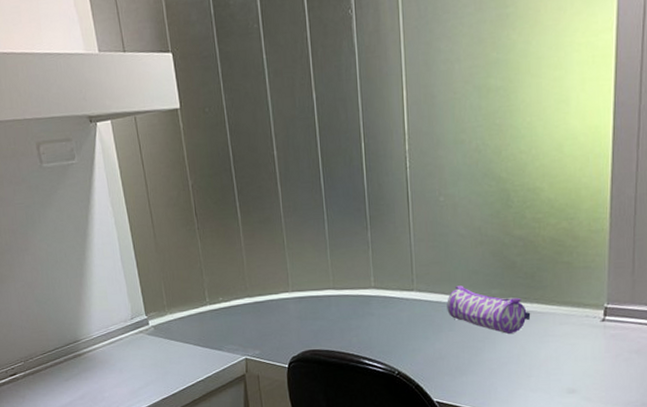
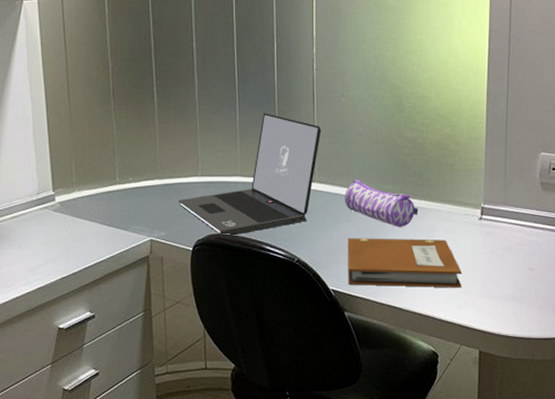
laptop: none [270,220,419,352] -> present [178,113,322,236]
notebook: none [451,344,582,396] -> present [347,238,462,288]

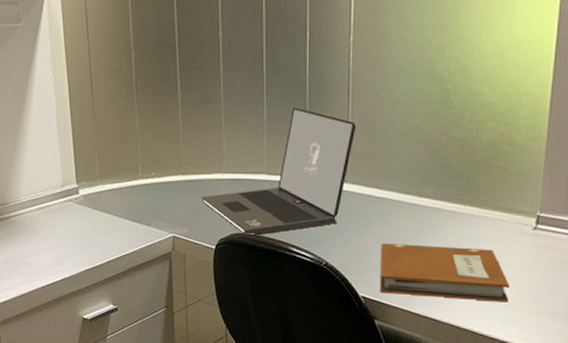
pencil case: present [345,180,419,227] -> none [379,181,463,234]

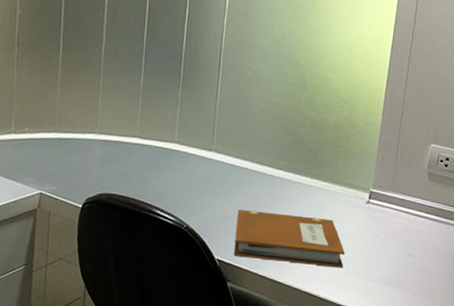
laptop: present [202,107,357,236] -> none [73,77,224,197]

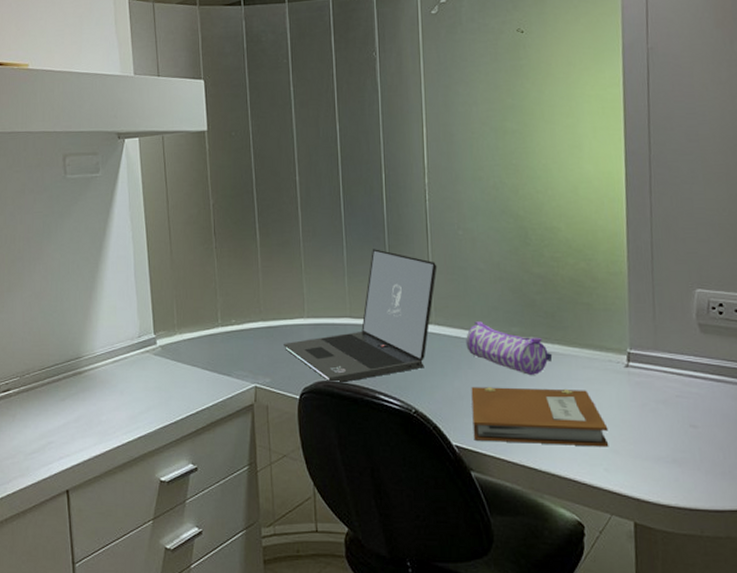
laptop: none [73,77,224,197] -> present [284,249,437,383]
pencil case: none [239,153,310,204] -> present [466,321,553,375]

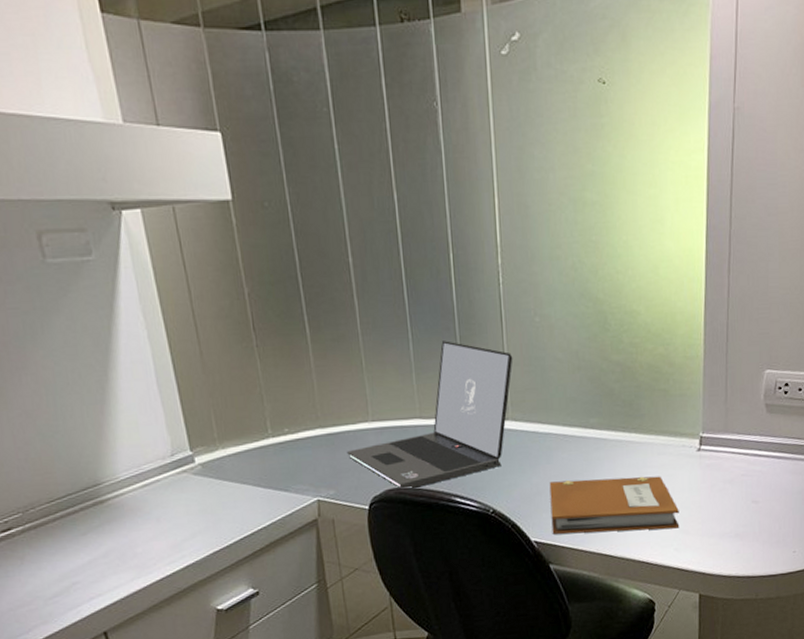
pencil case: present [466,321,553,375] -> none [544,414,630,466]

